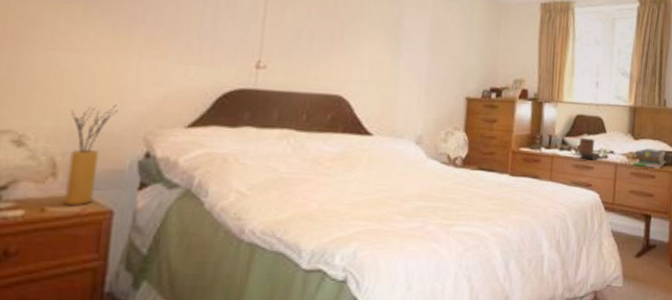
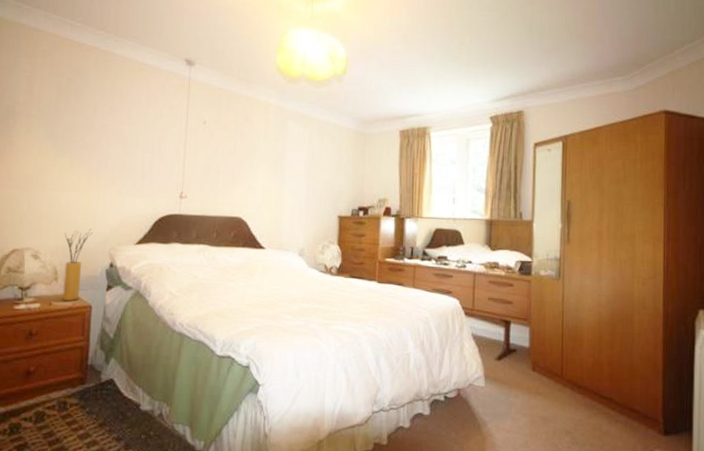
jewelry box: present [578,137,601,161] -> none [438,249,460,270]
books: present [632,148,667,169] -> none [490,259,524,278]

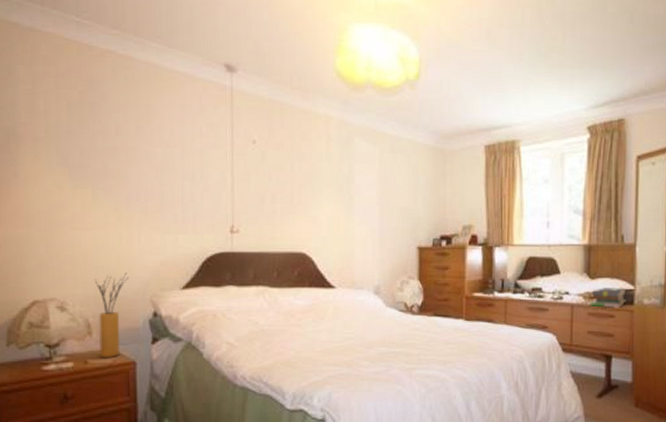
books: none [490,259,524,278] -> present [589,288,626,308]

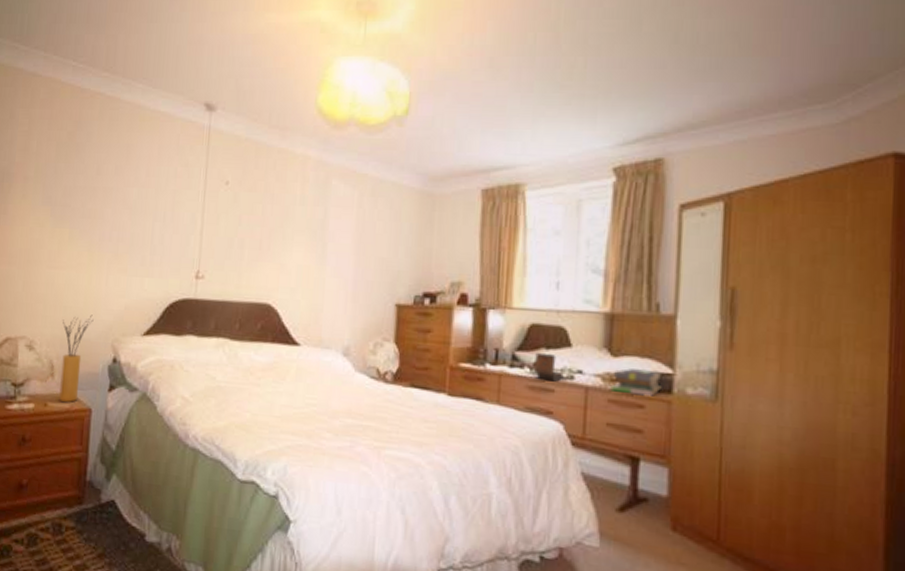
jewelry box: none [532,279,556,302] -> present [534,352,565,382]

